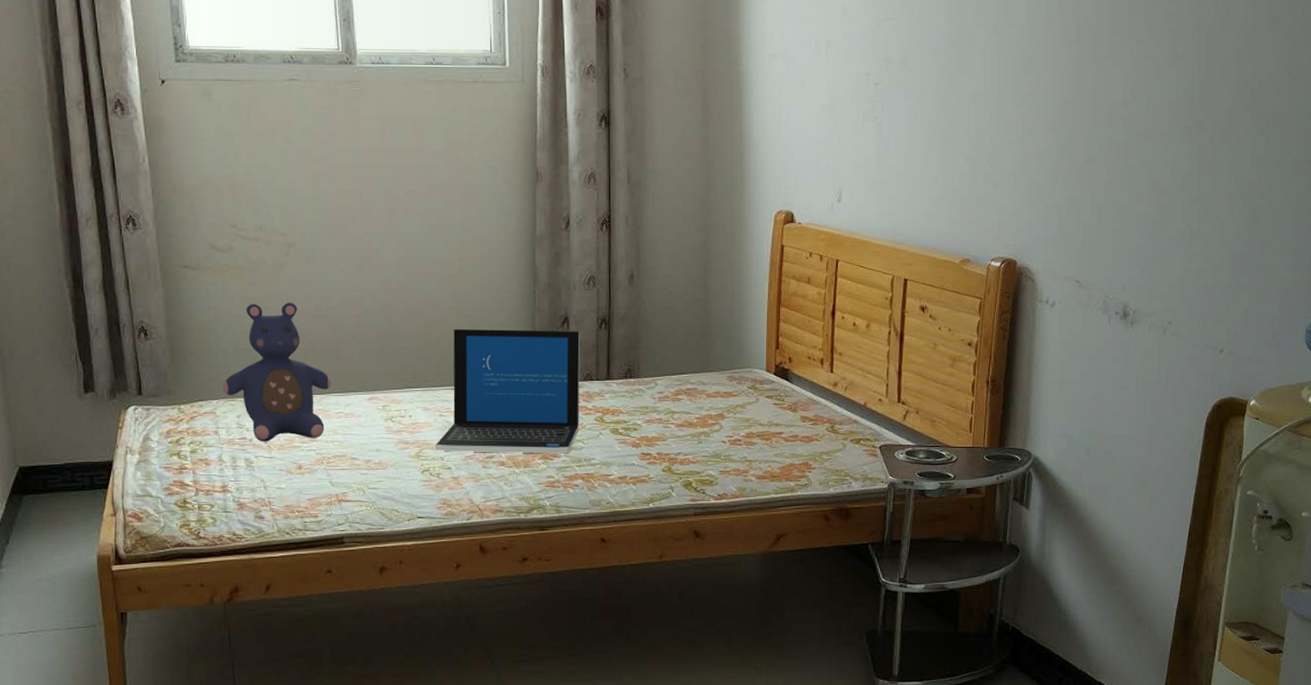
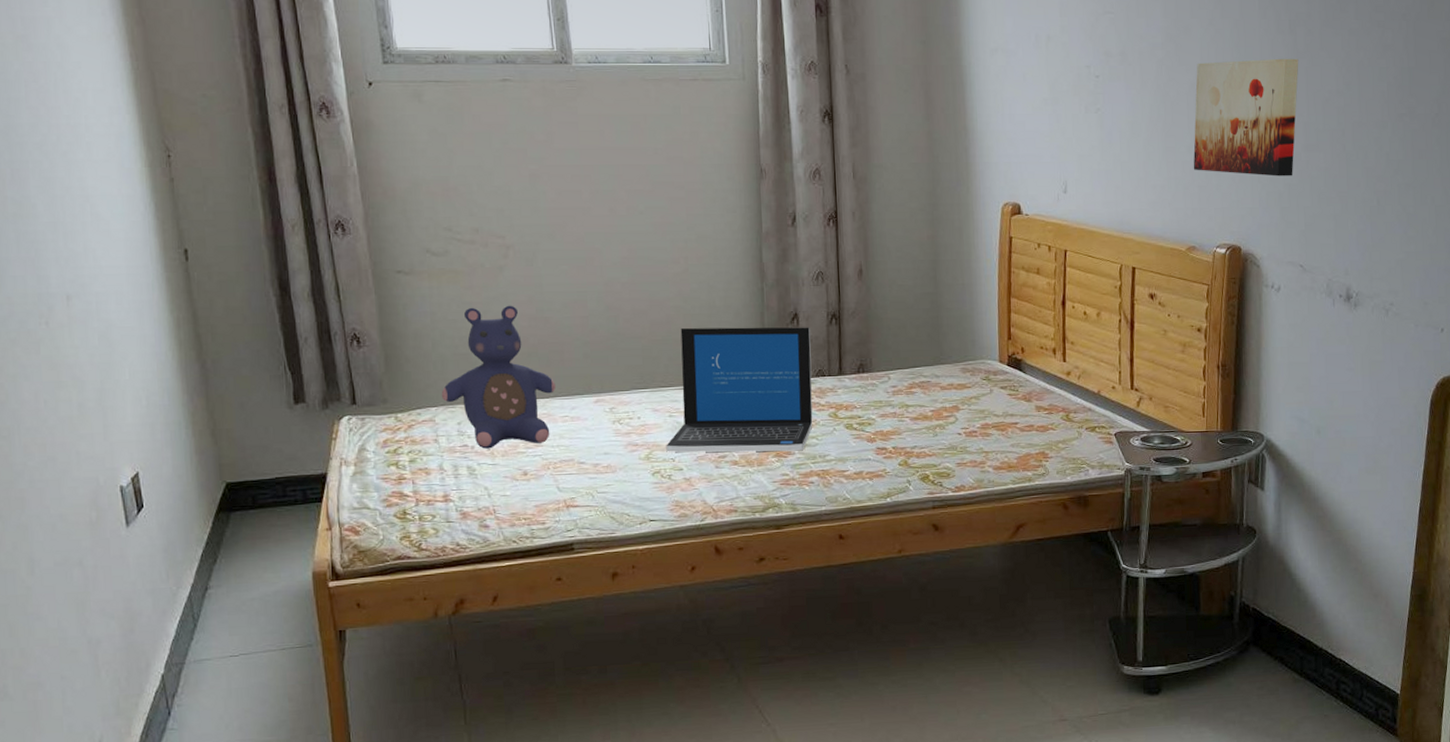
wall art: none [971,67,1085,189] -> present [1193,58,1299,177]

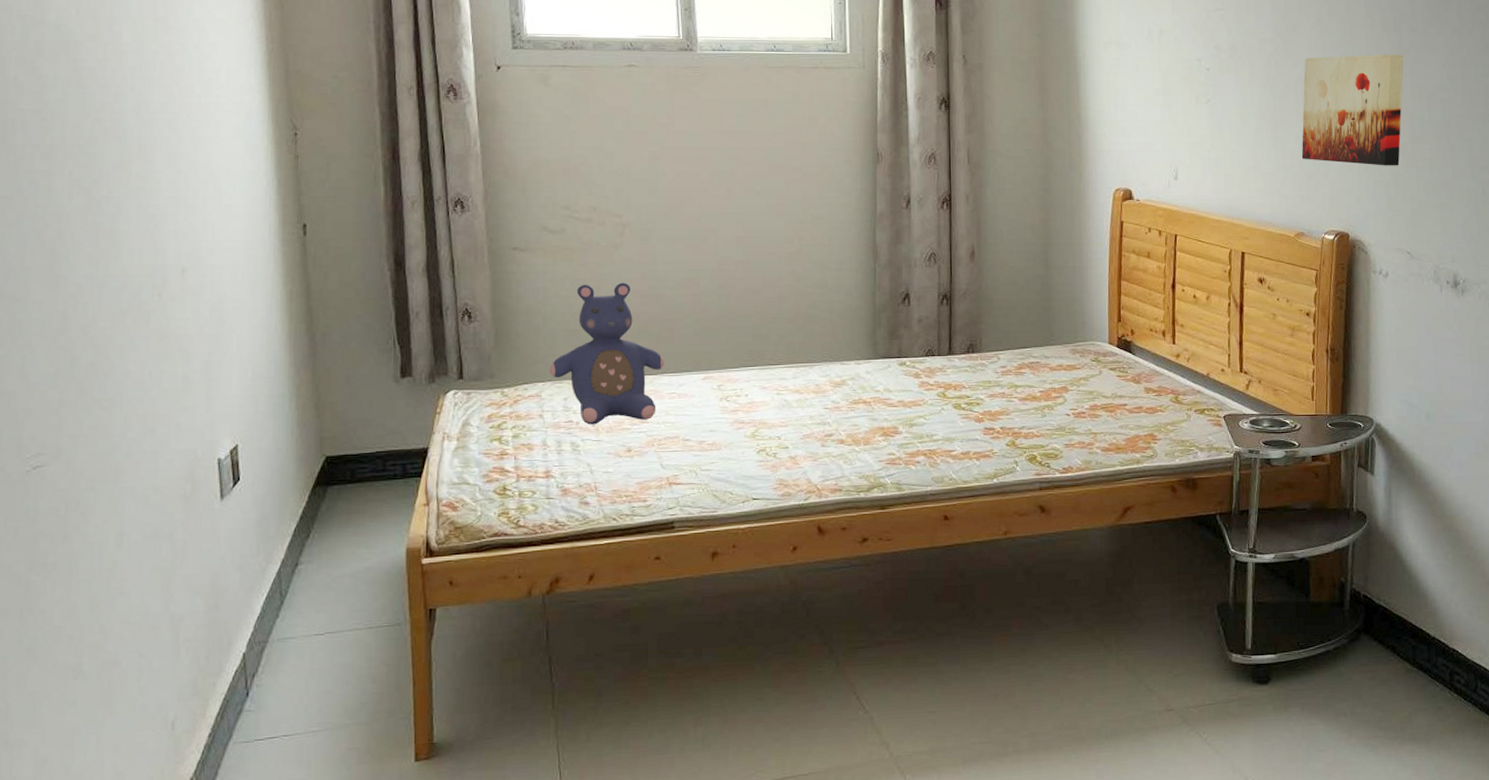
laptop: present [666,327,813,453] -> none [772,306,922,431]

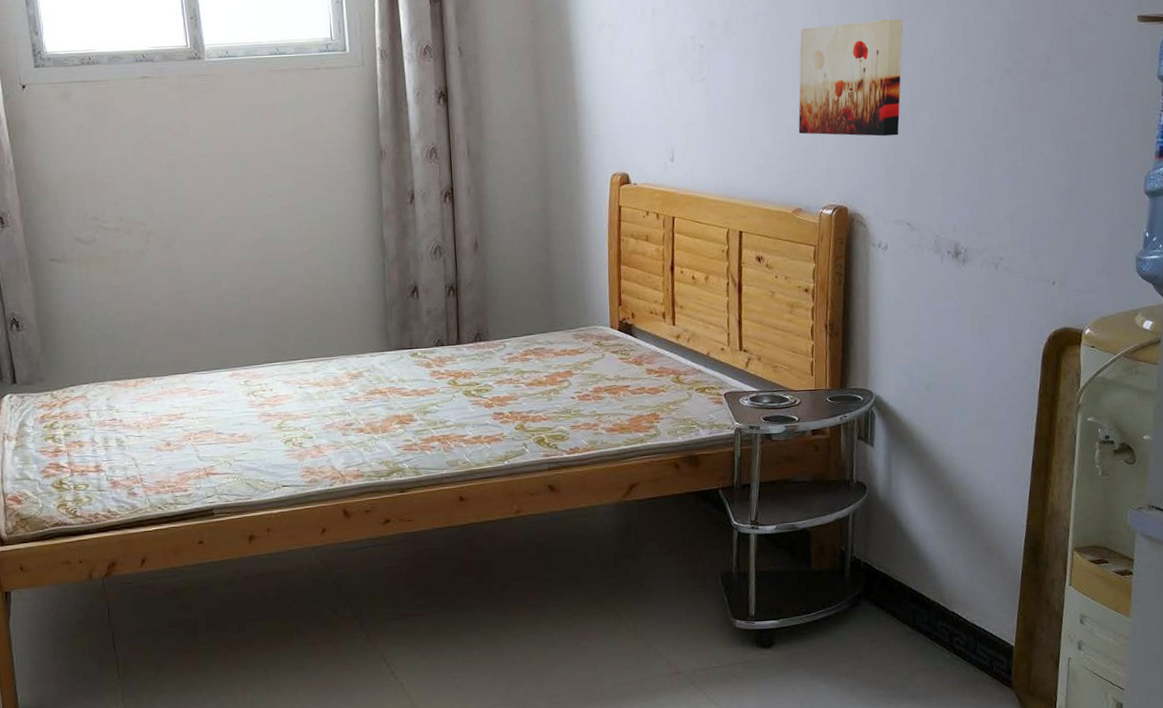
teddy bear: present [549,282,664,425] -> none [91,287,195,422]

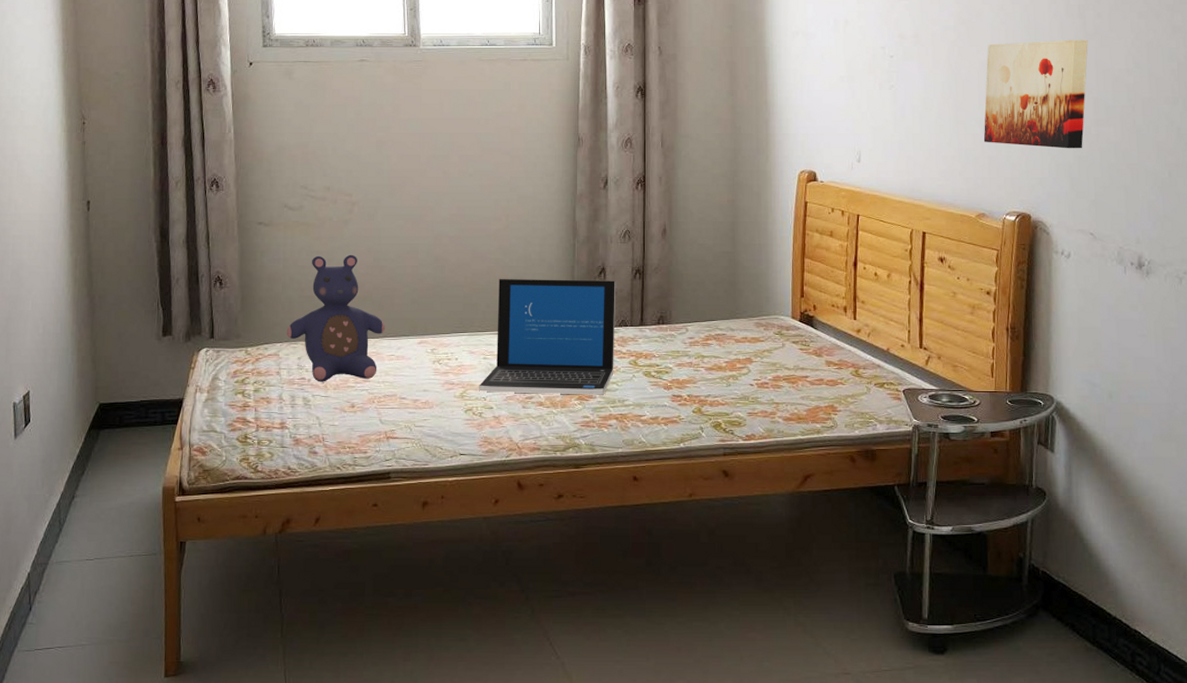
teddy bear: none [91,287,195,422] -> present [286,254,385,382]
laptop: none [296,299,433,422] -> present [479,278,616,395]

